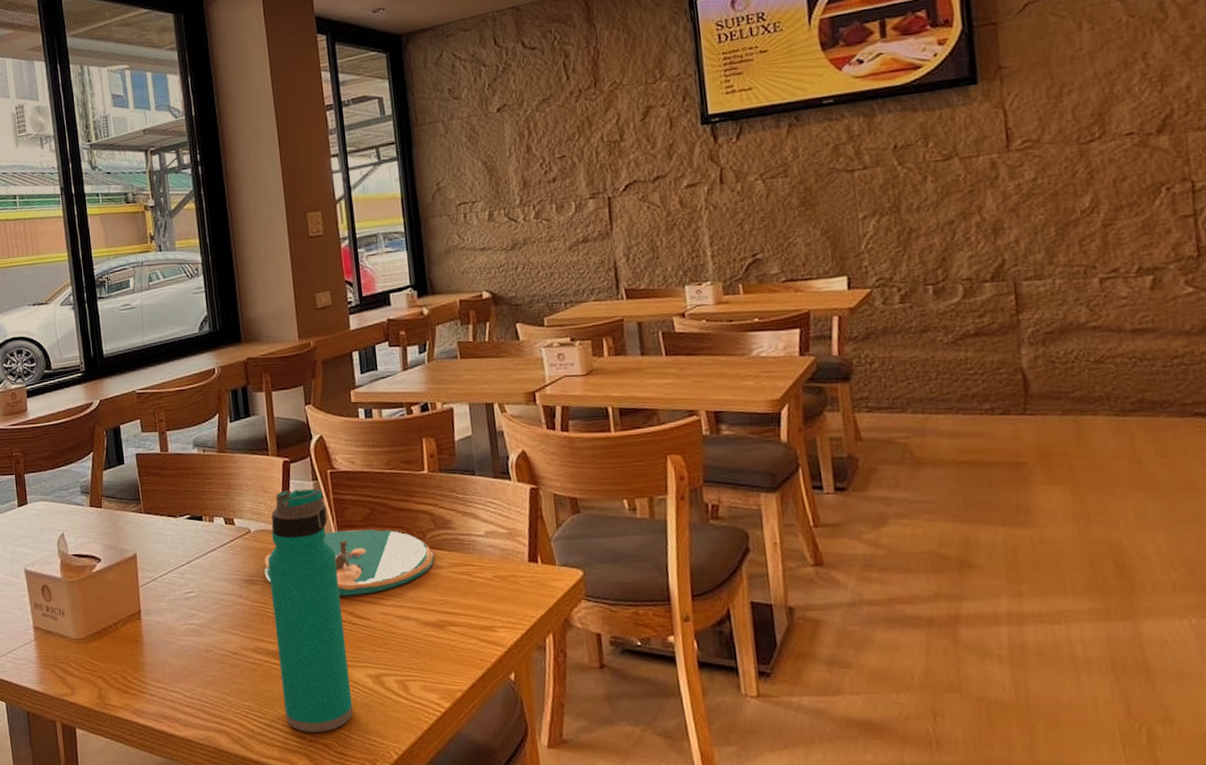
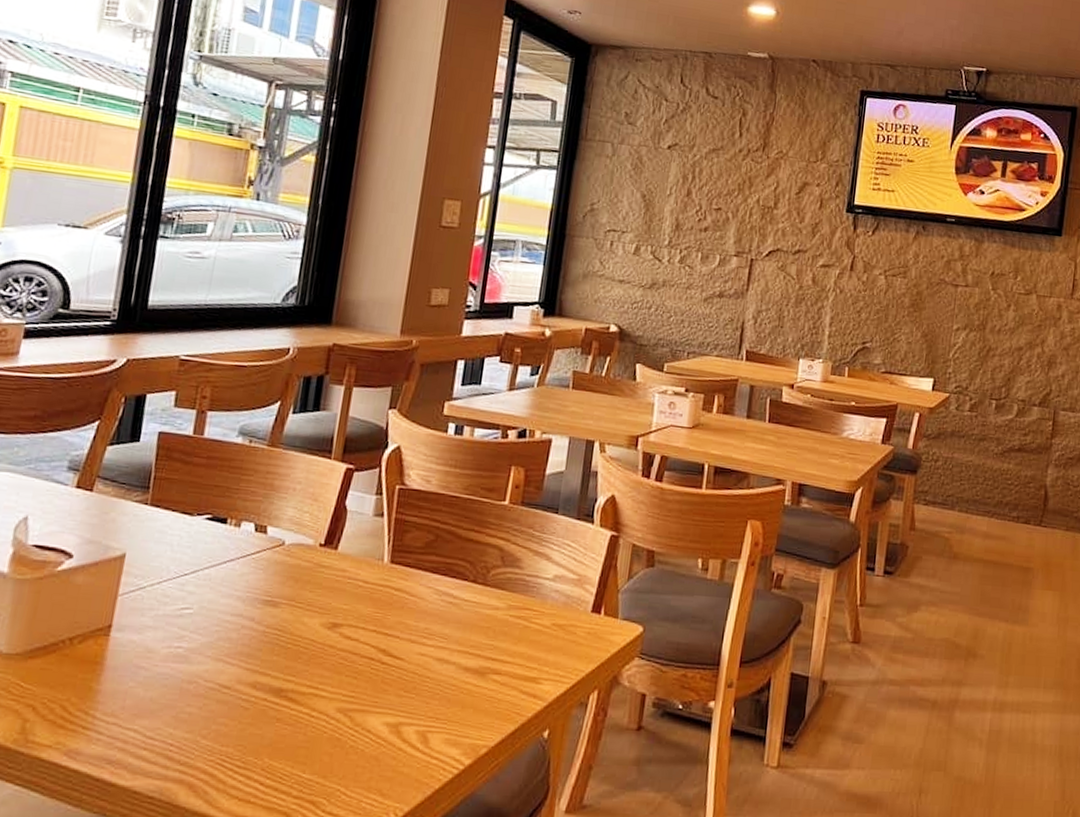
plate: present [264,529,434,596] -> none [289,555,494,631]
water bottle: present [267,488,354,732] -> none [271,501,385,788]

